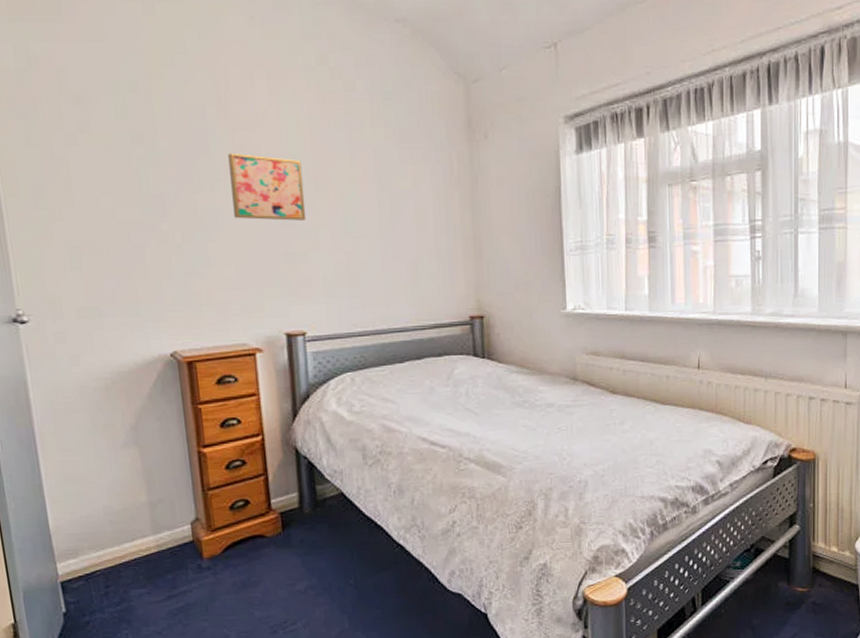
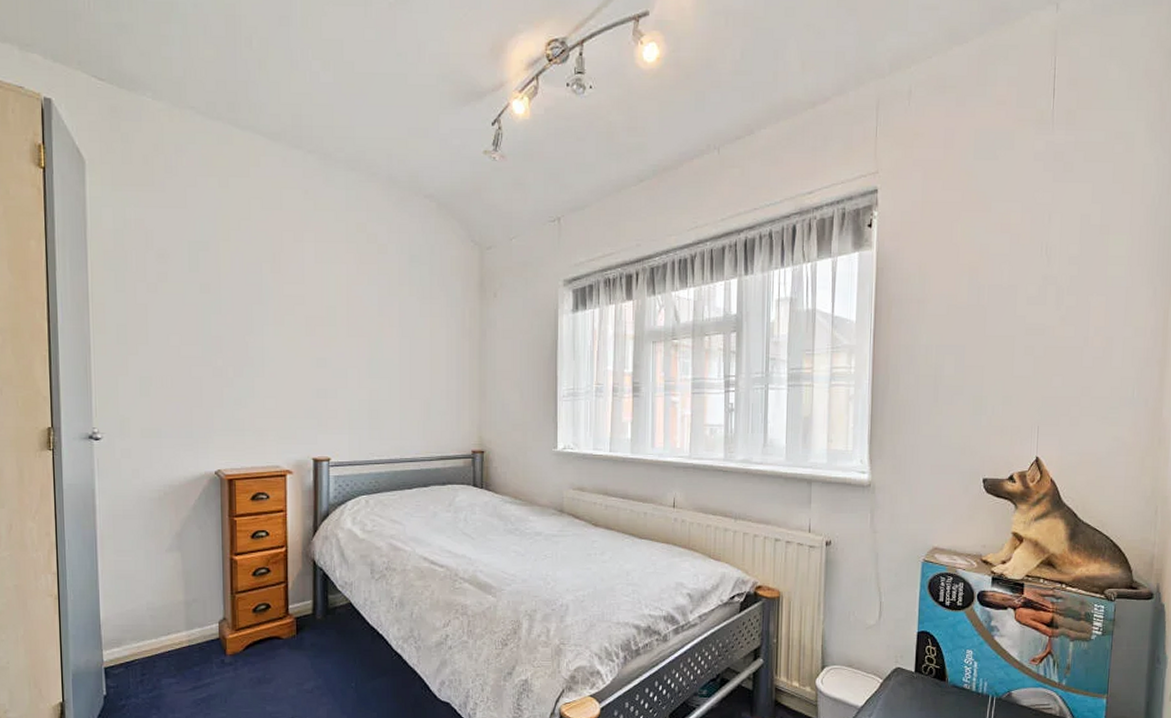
wall art: present [228,153,307,221] -> none [277,302,338,362]

